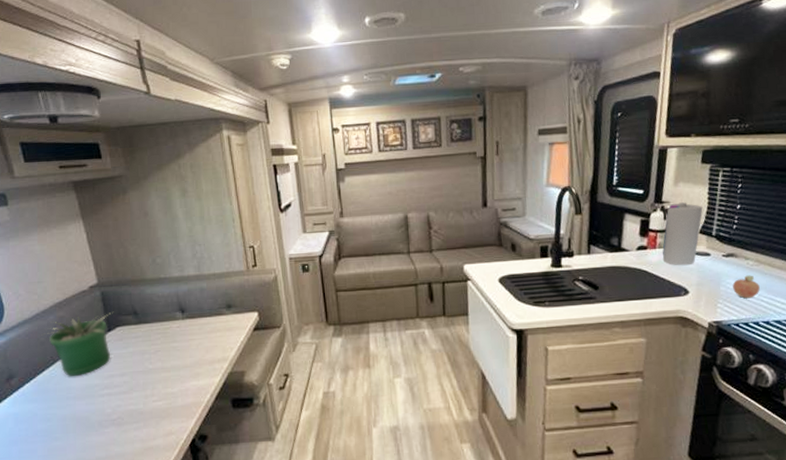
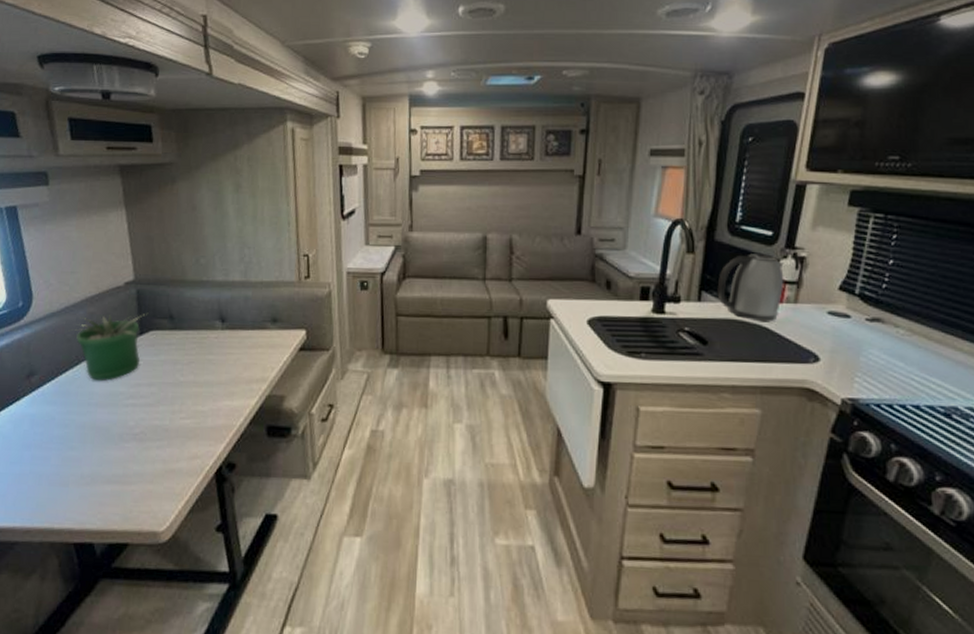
kettle: none [602,208,656,266] -> present [717,252,784,322]
paper towel holder: present [662,202,703,266] -> none [789,250,846,327]
fruit: present [733,275,760,299] -> none [876,346,911,375]

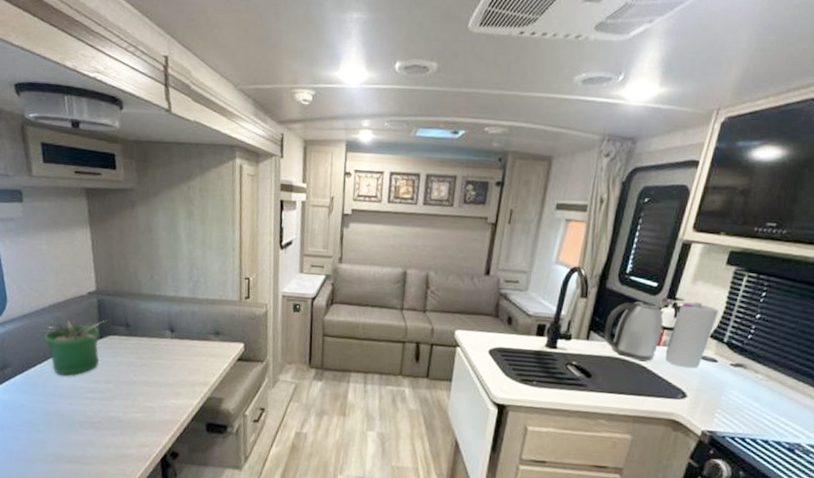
paper towel holder: none [789,250,846,327] -> present [664,302,719,369]

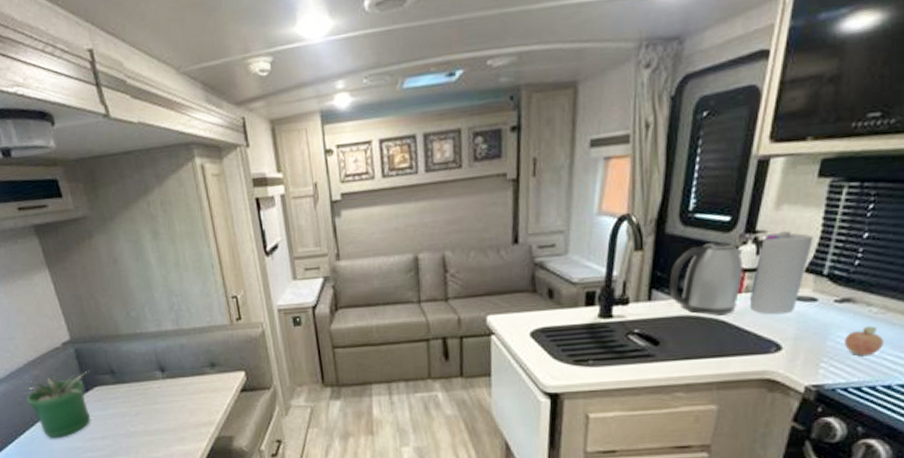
fruit: none [735,389,765,414] -> present [845,326,883,357]

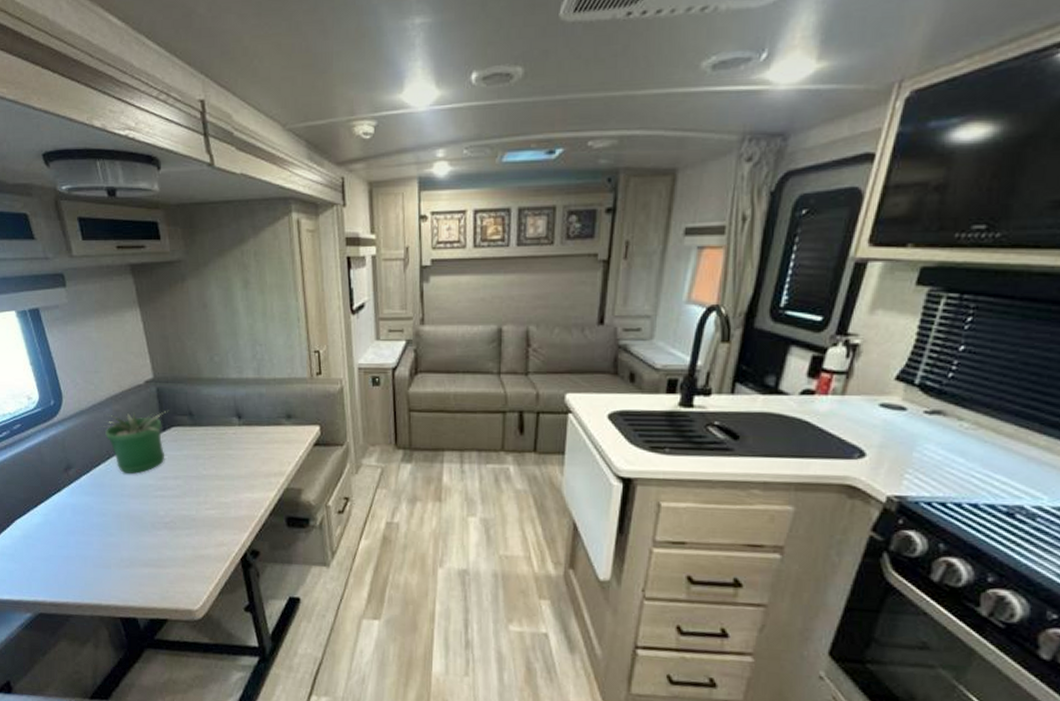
kettle: present [669,241,743,316] -> none [753,340,833,416]
paper towel holder: present [749,231,813,315] -> none [835,336,907,421]
fruit: present [845,326,883,357] -> none [932,441,973,472]

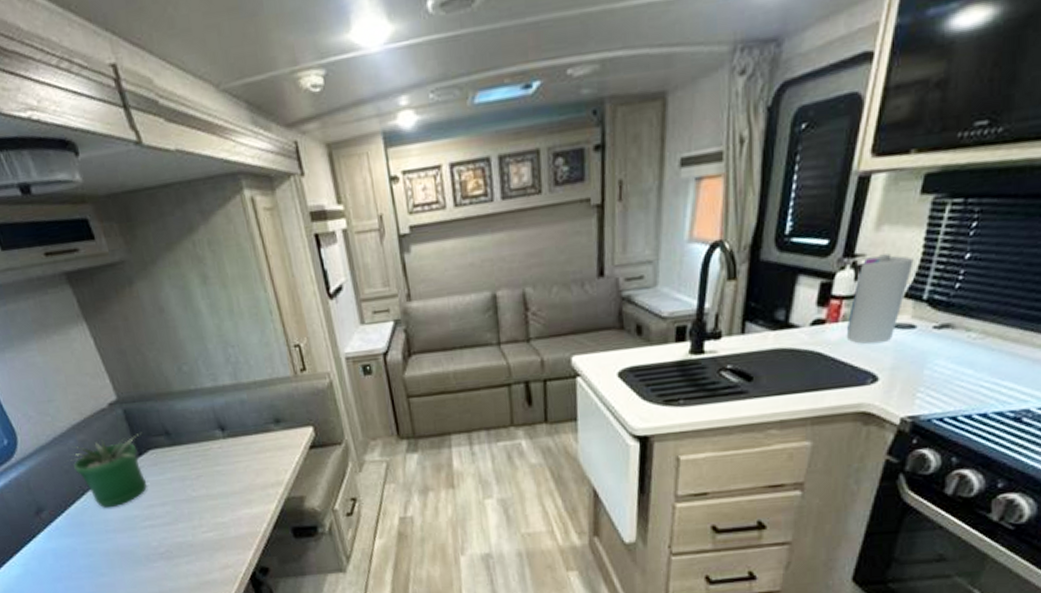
paper towel holder: none [835,336,907,421] -> present [846,254,914,345]

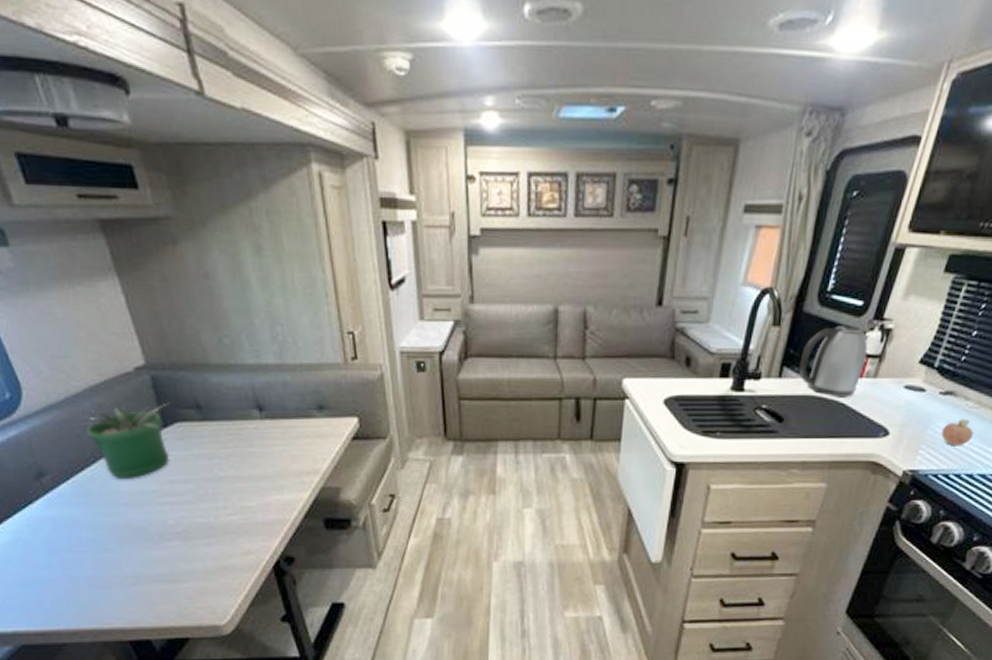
kettle: none [763,267,841,347] -> present [798,324,870,398]
paper towel holder: present [846,254,914,345] -> none [867,321,931,402]
fruit: none [942,352,981,385] -> present [941,419,974,447]

